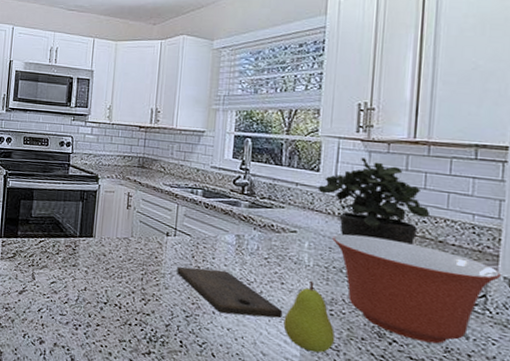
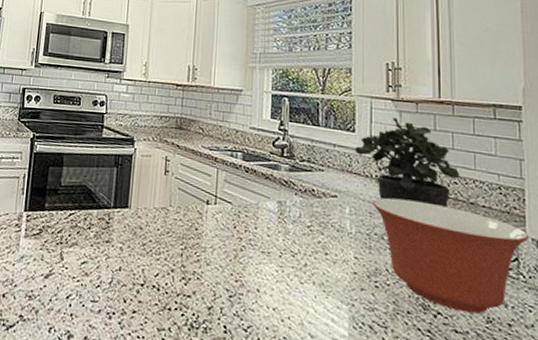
cutting board: present [177,267,283,319] -> none [218,239,329,294]
fruit: present [283,280,335,353] -> none [330,249,382,331]

